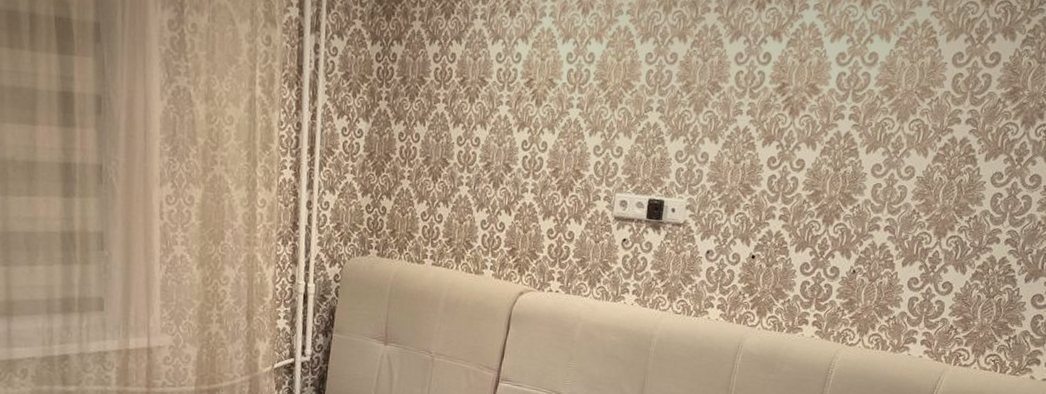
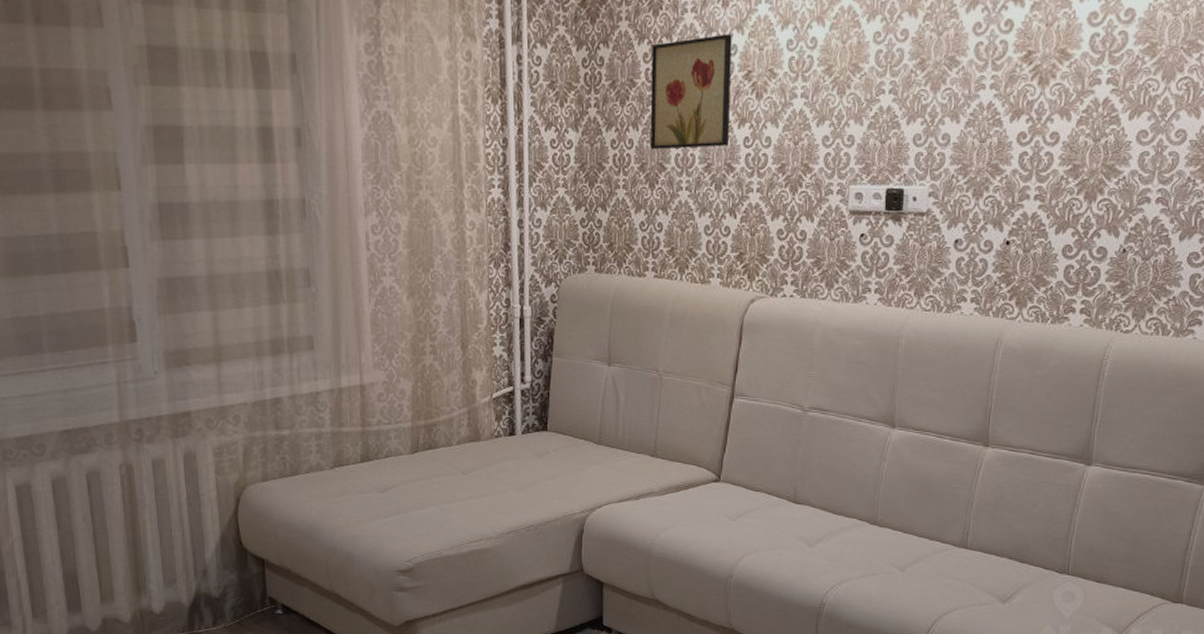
wall art: none [435,42,517,148] -> present [650,34,732,150]

